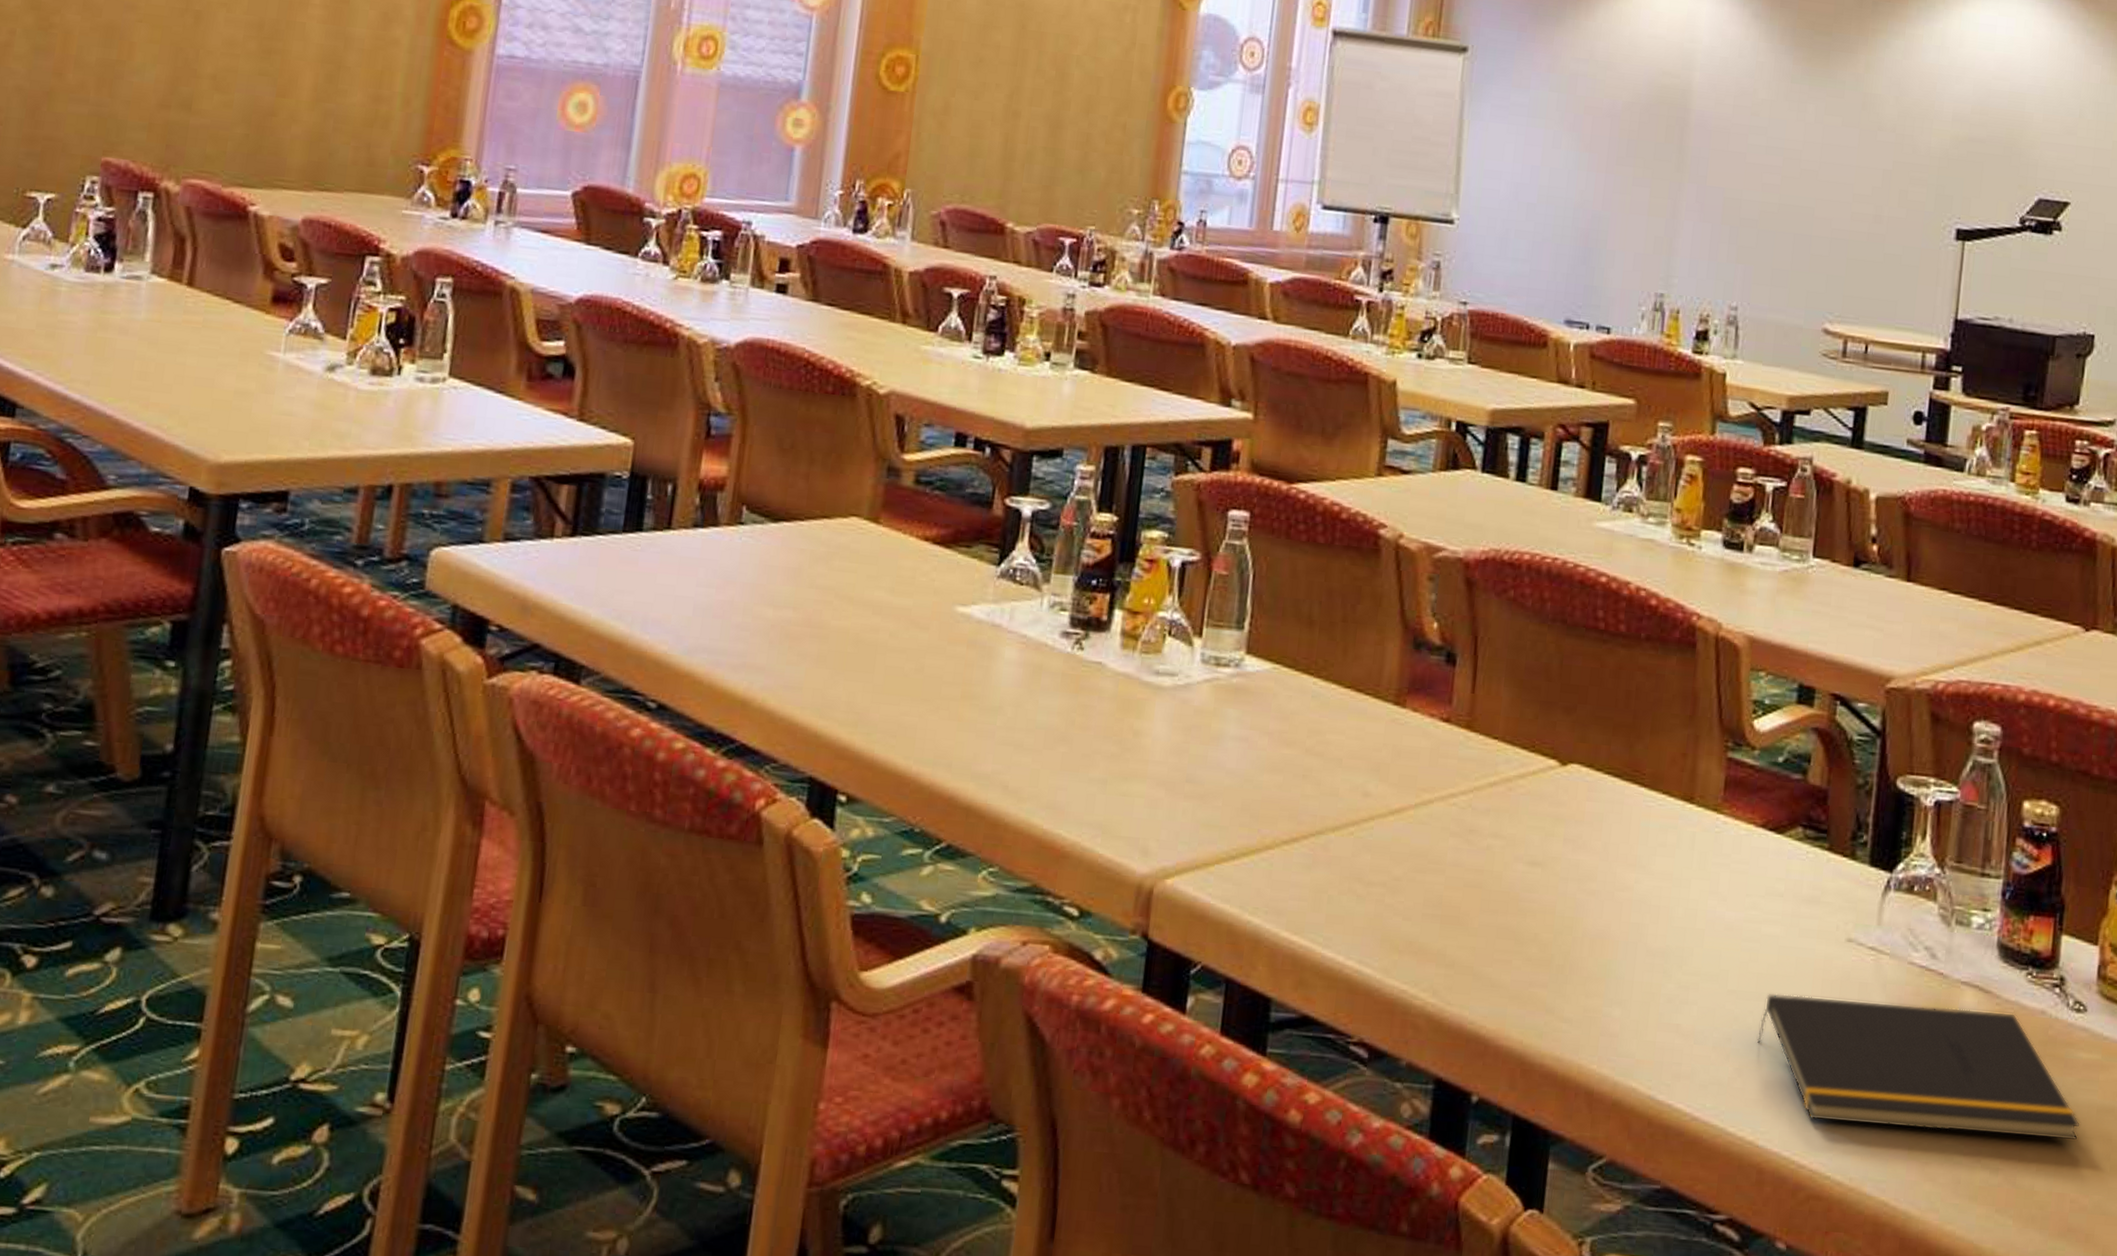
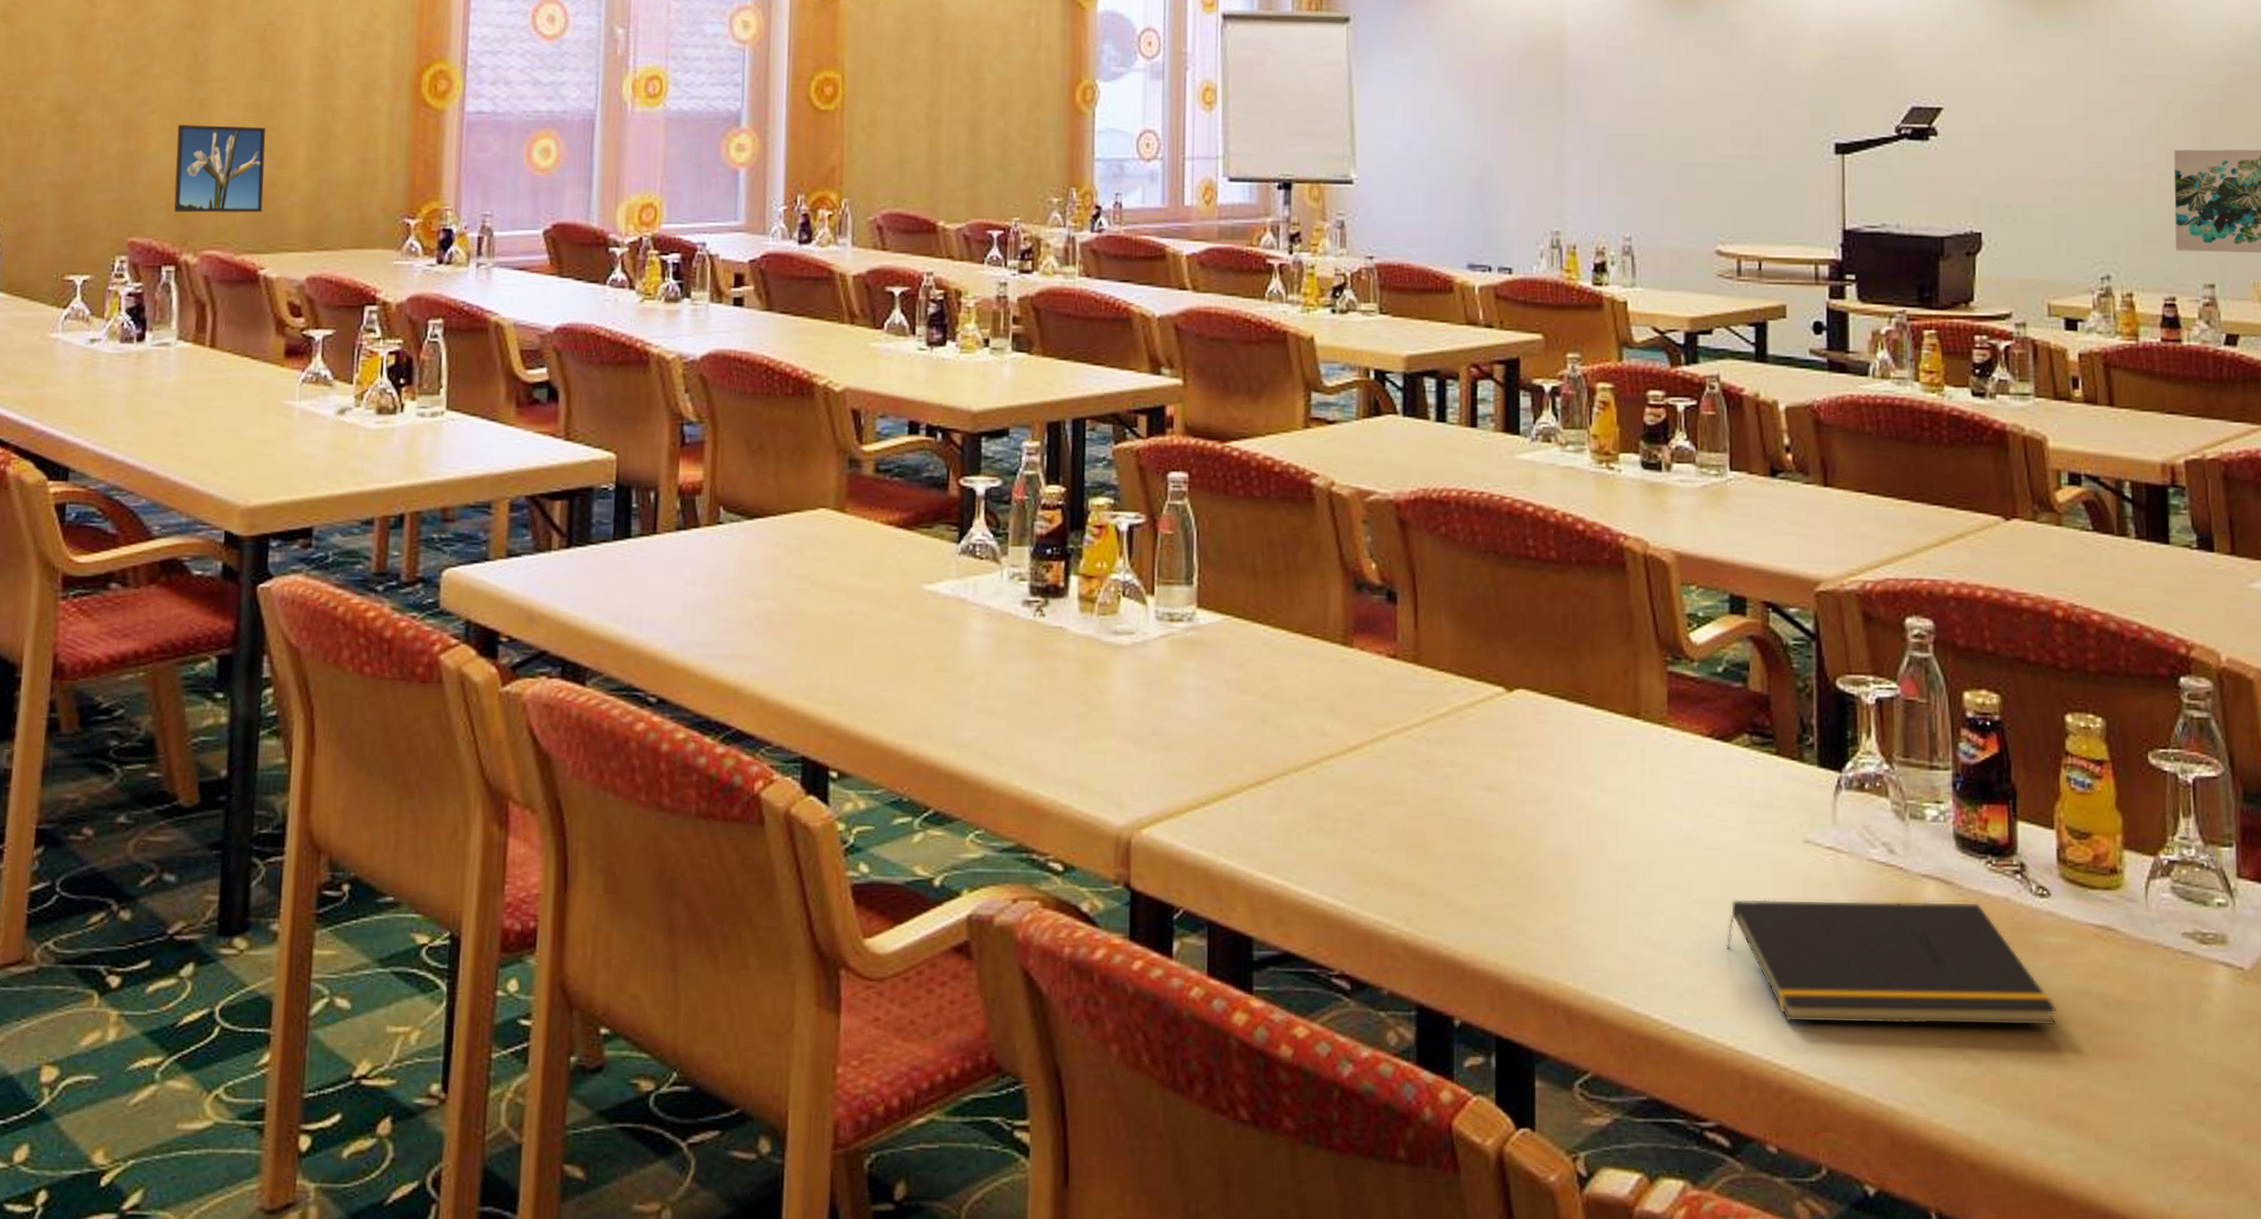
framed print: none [157,37,268,143] -> present [174,125,266,213]

